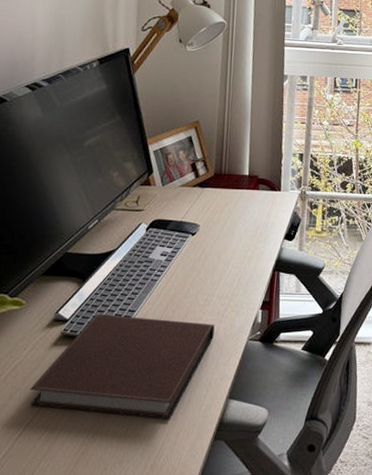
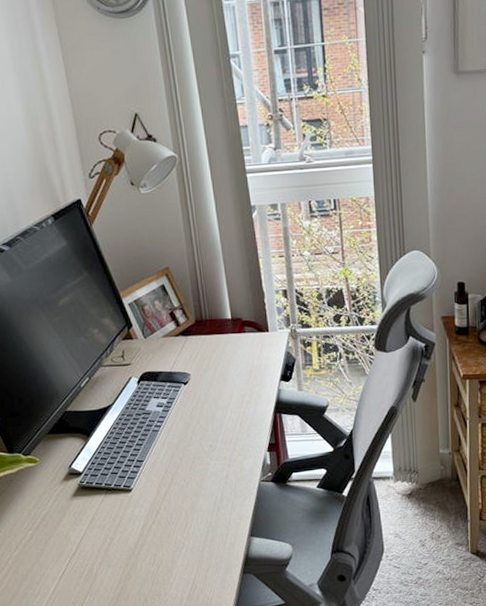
notebook: present [29,313,215,419] -> none [61,465,225,557]

